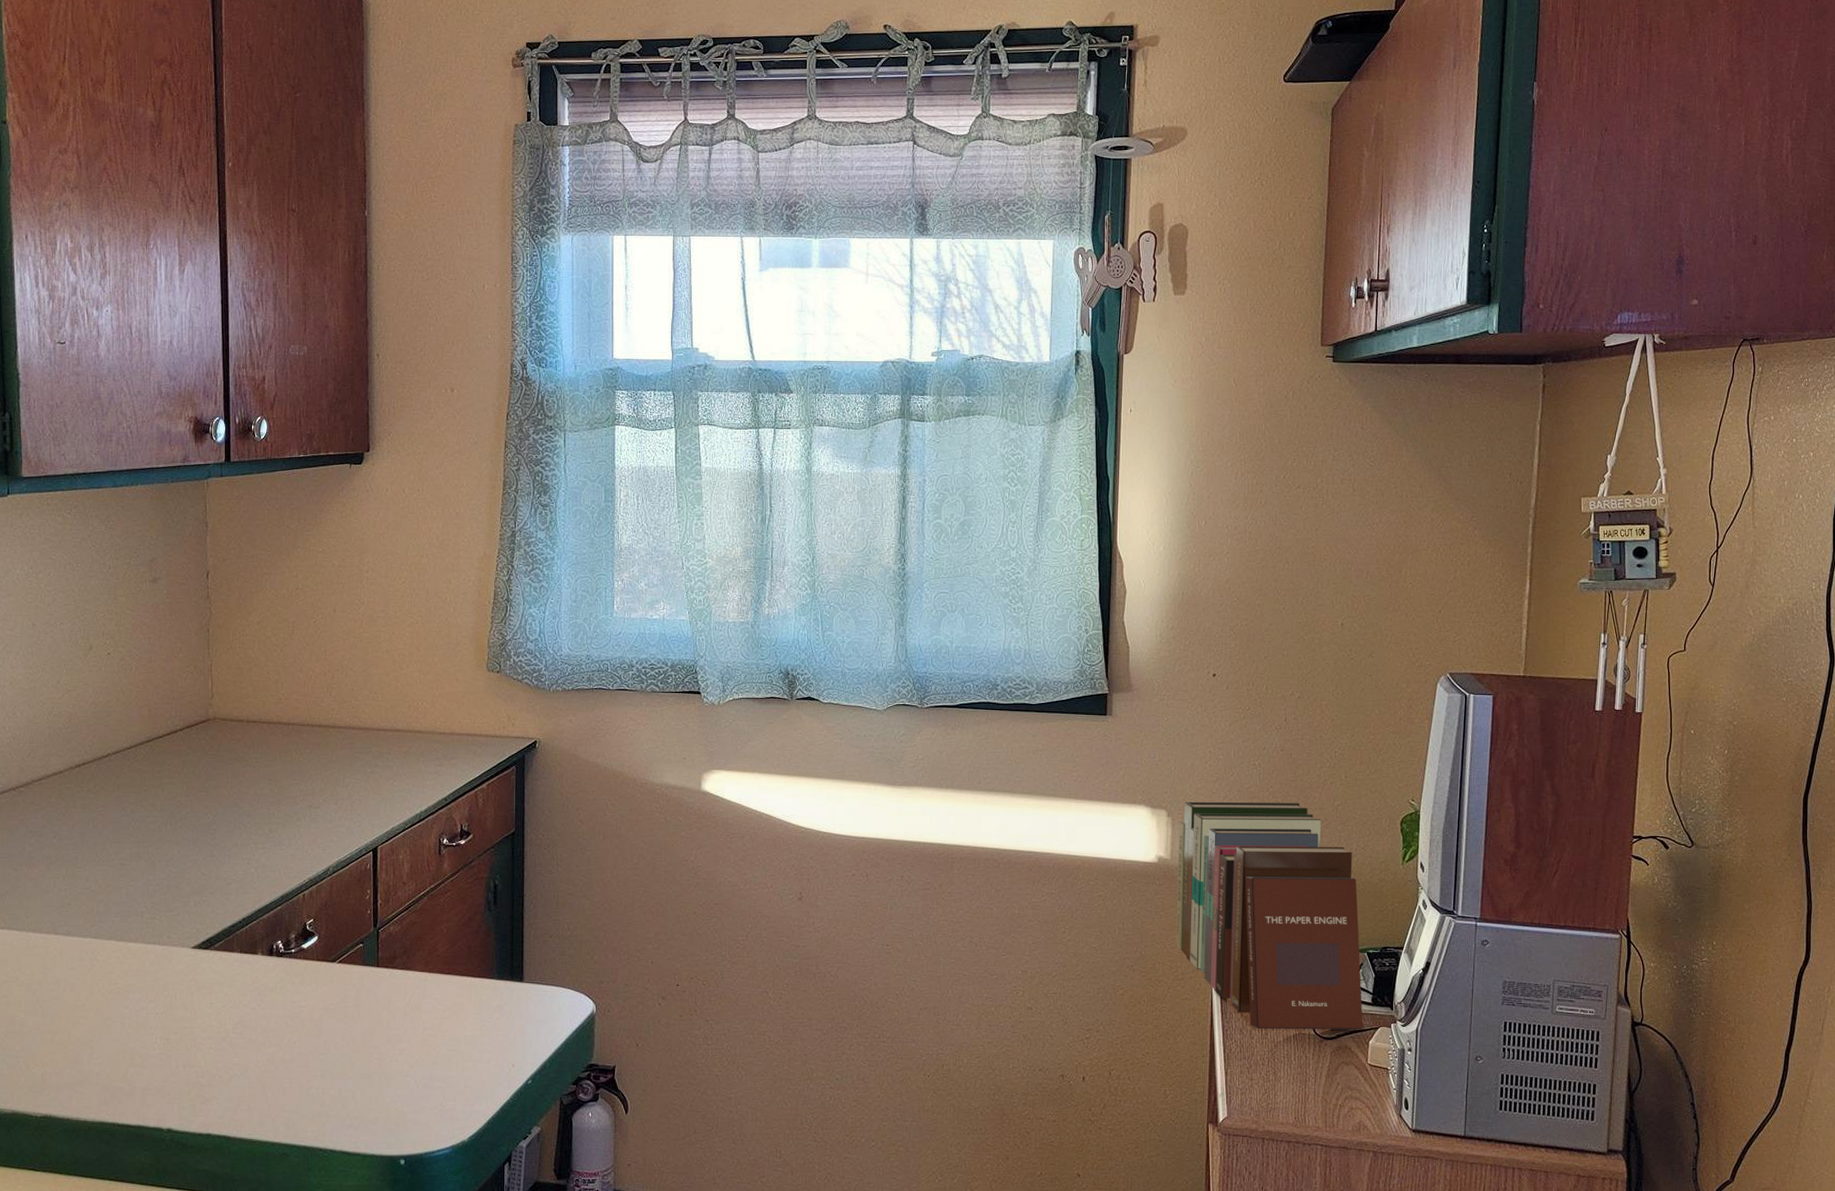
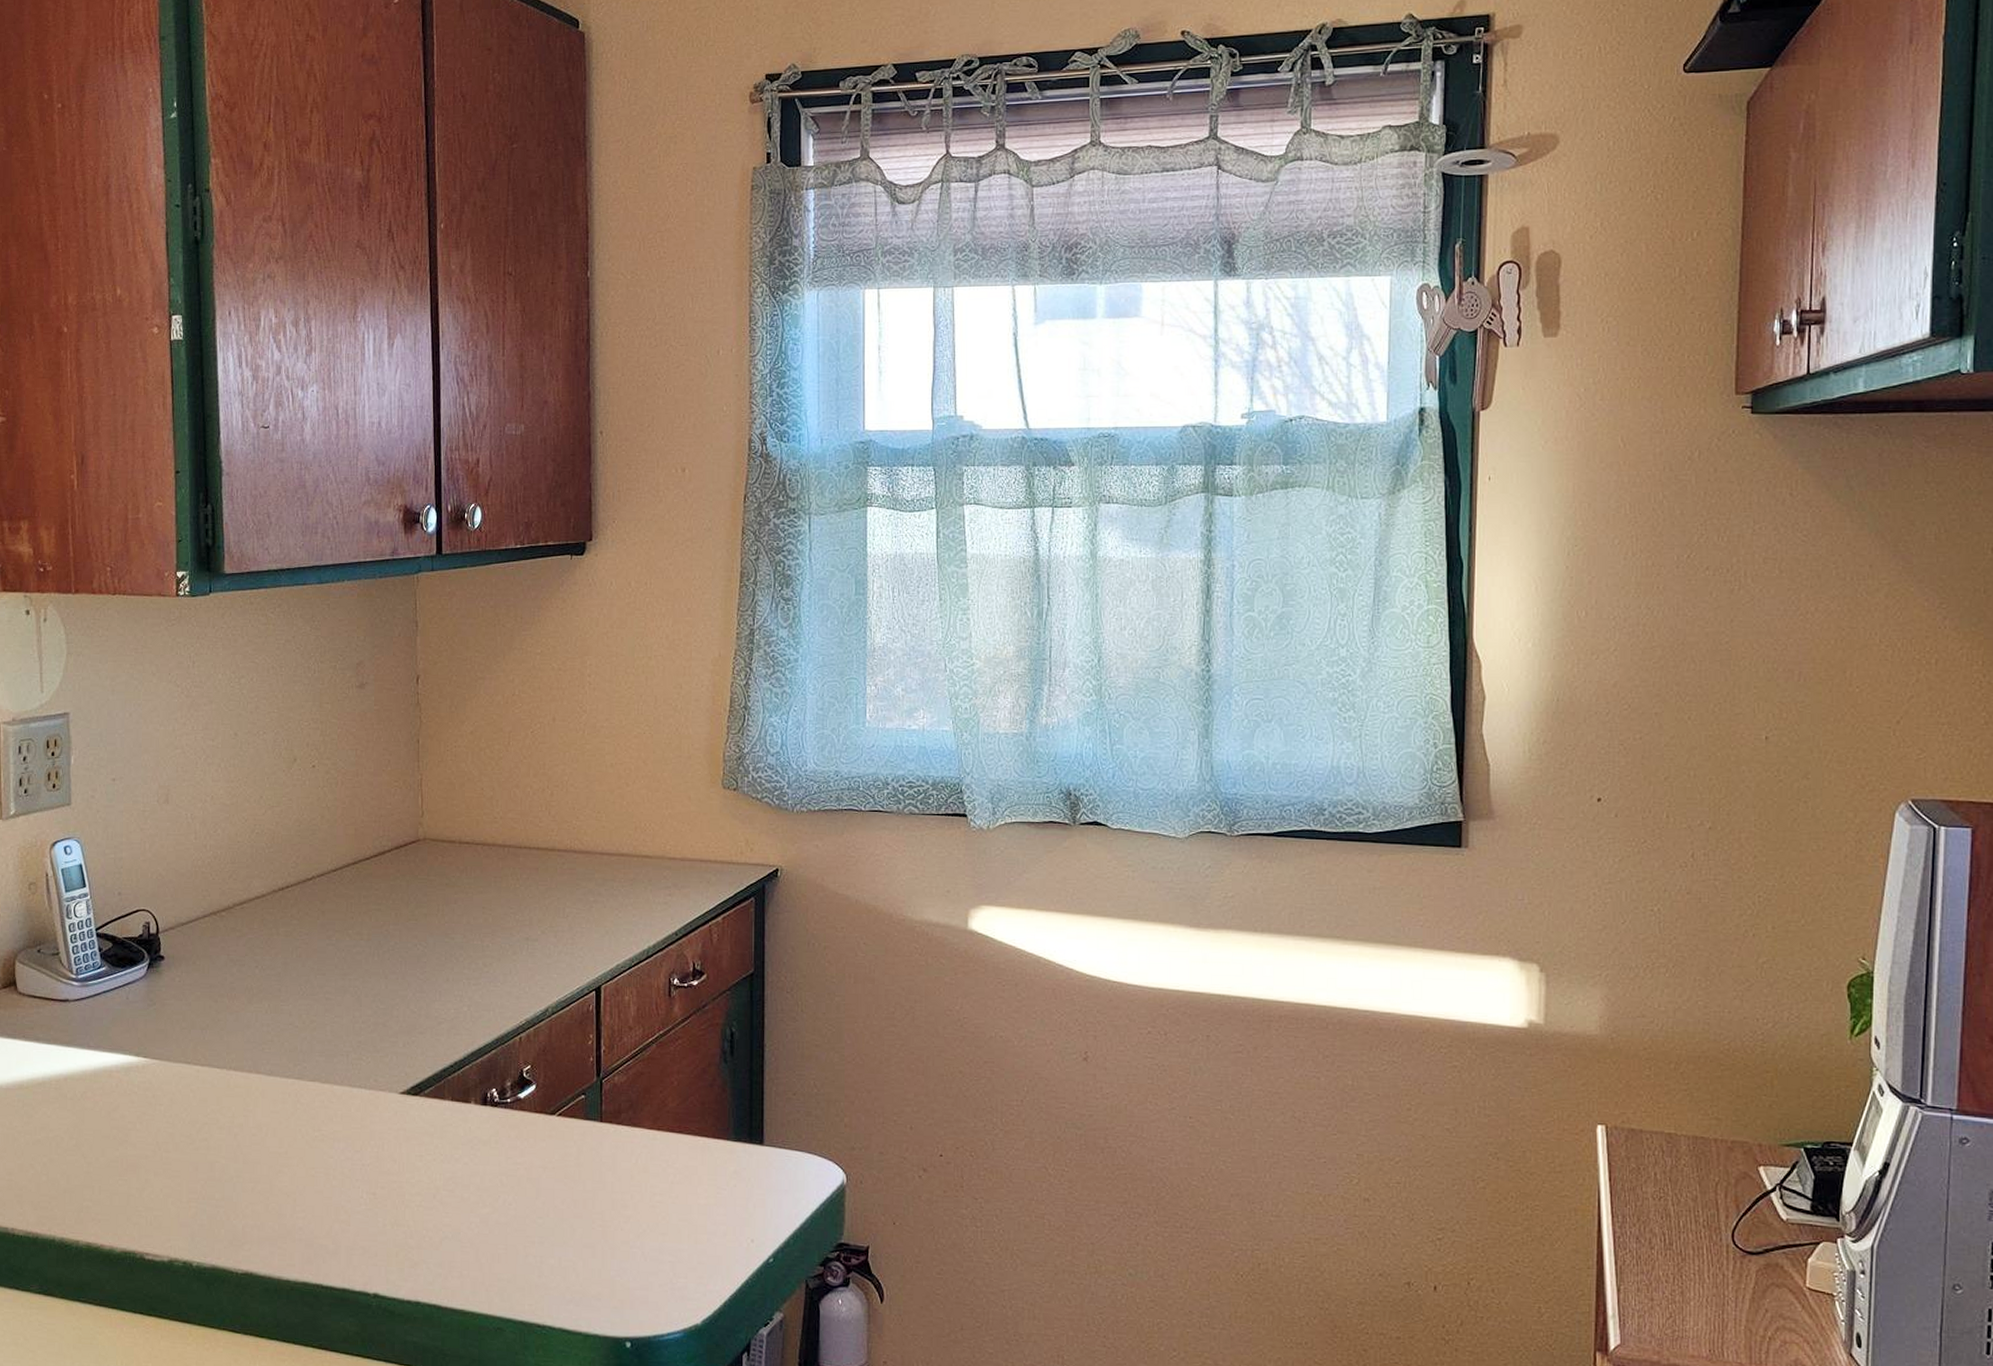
books: present [1176,801,1363,1030] -> none [1552,954,1800,1245]

